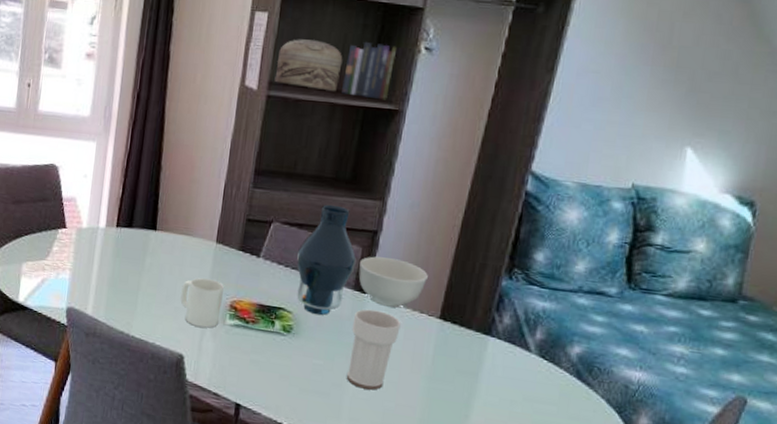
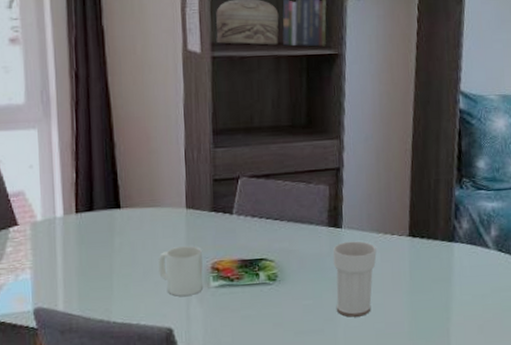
vase: present [296,204,357,315] -> none [269,150,326,257]
bowl: present [358,256,428,308] -> none [329,190,392,236]

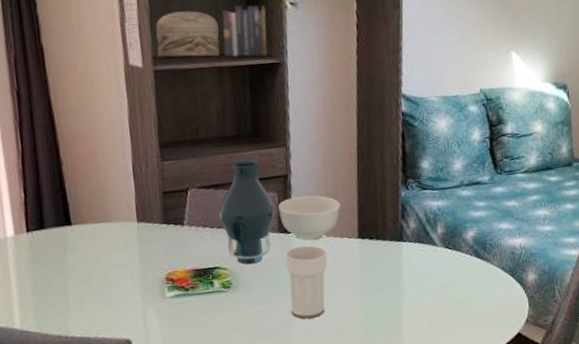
mug: present [158,245,203,296] -> none [112,258,159,308]
vase: none [269,150,326,257] -> present [219,159,276,264]
bowl: none [329,190,392,236] -> present [278,195,341,240]

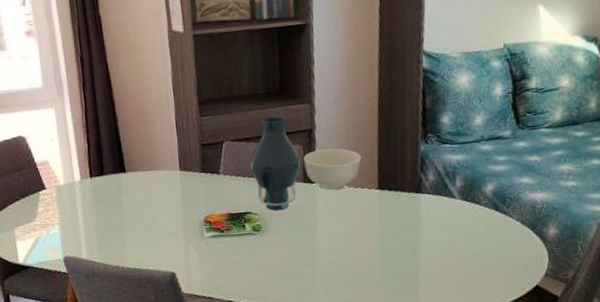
cup: present [284,245,328,319] -> none [309,194,349,262]

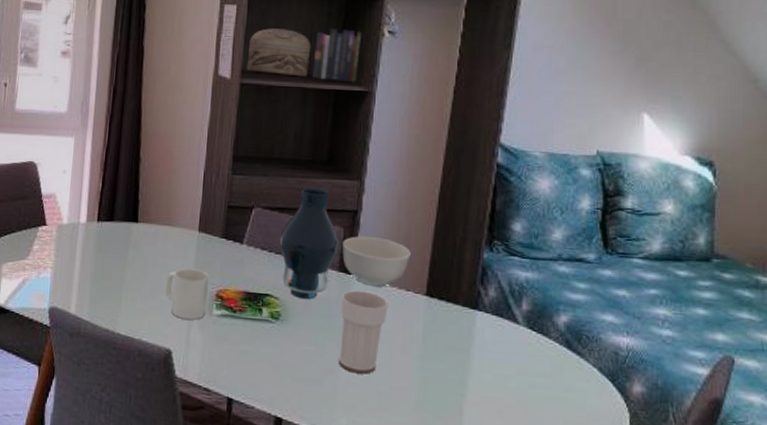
mug: none [159,202,198,246] -> present [165,268,209,320]
cup: none [309,194,349,262] -> present [338,290,388,374]

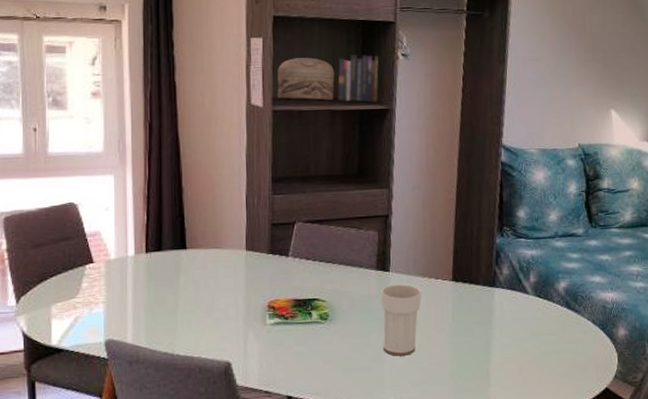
mug: present [165,268,209,320] -> none [219,284,260,332]
vase: present [280,186,339,299] -> none [322,198,375,298]
bowl: present [342,236,411,287] -> none [378,236,437,279]

